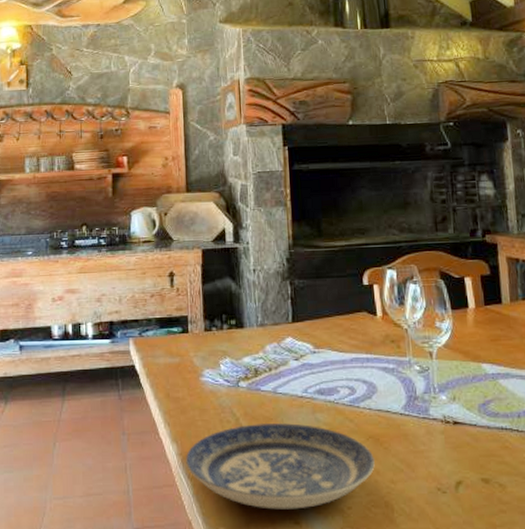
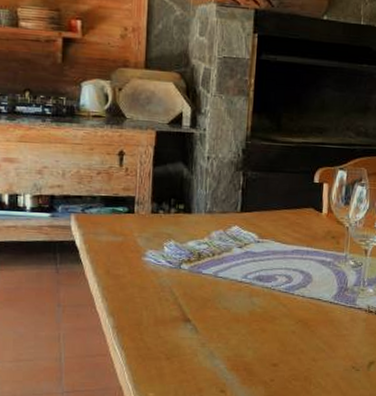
plate: present [186,422,375,510] -> none [121,303,301,380]

